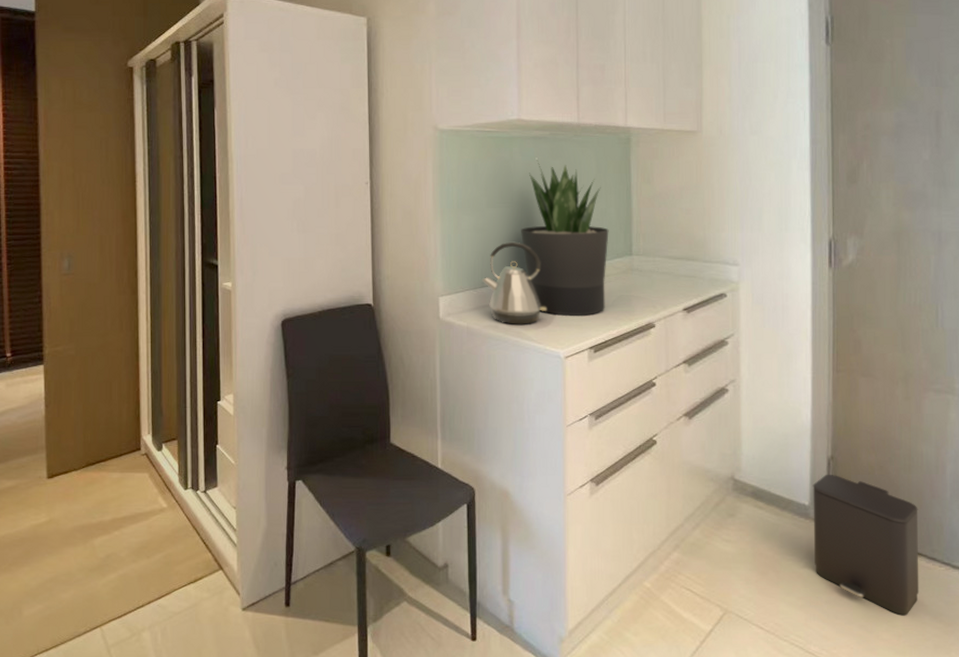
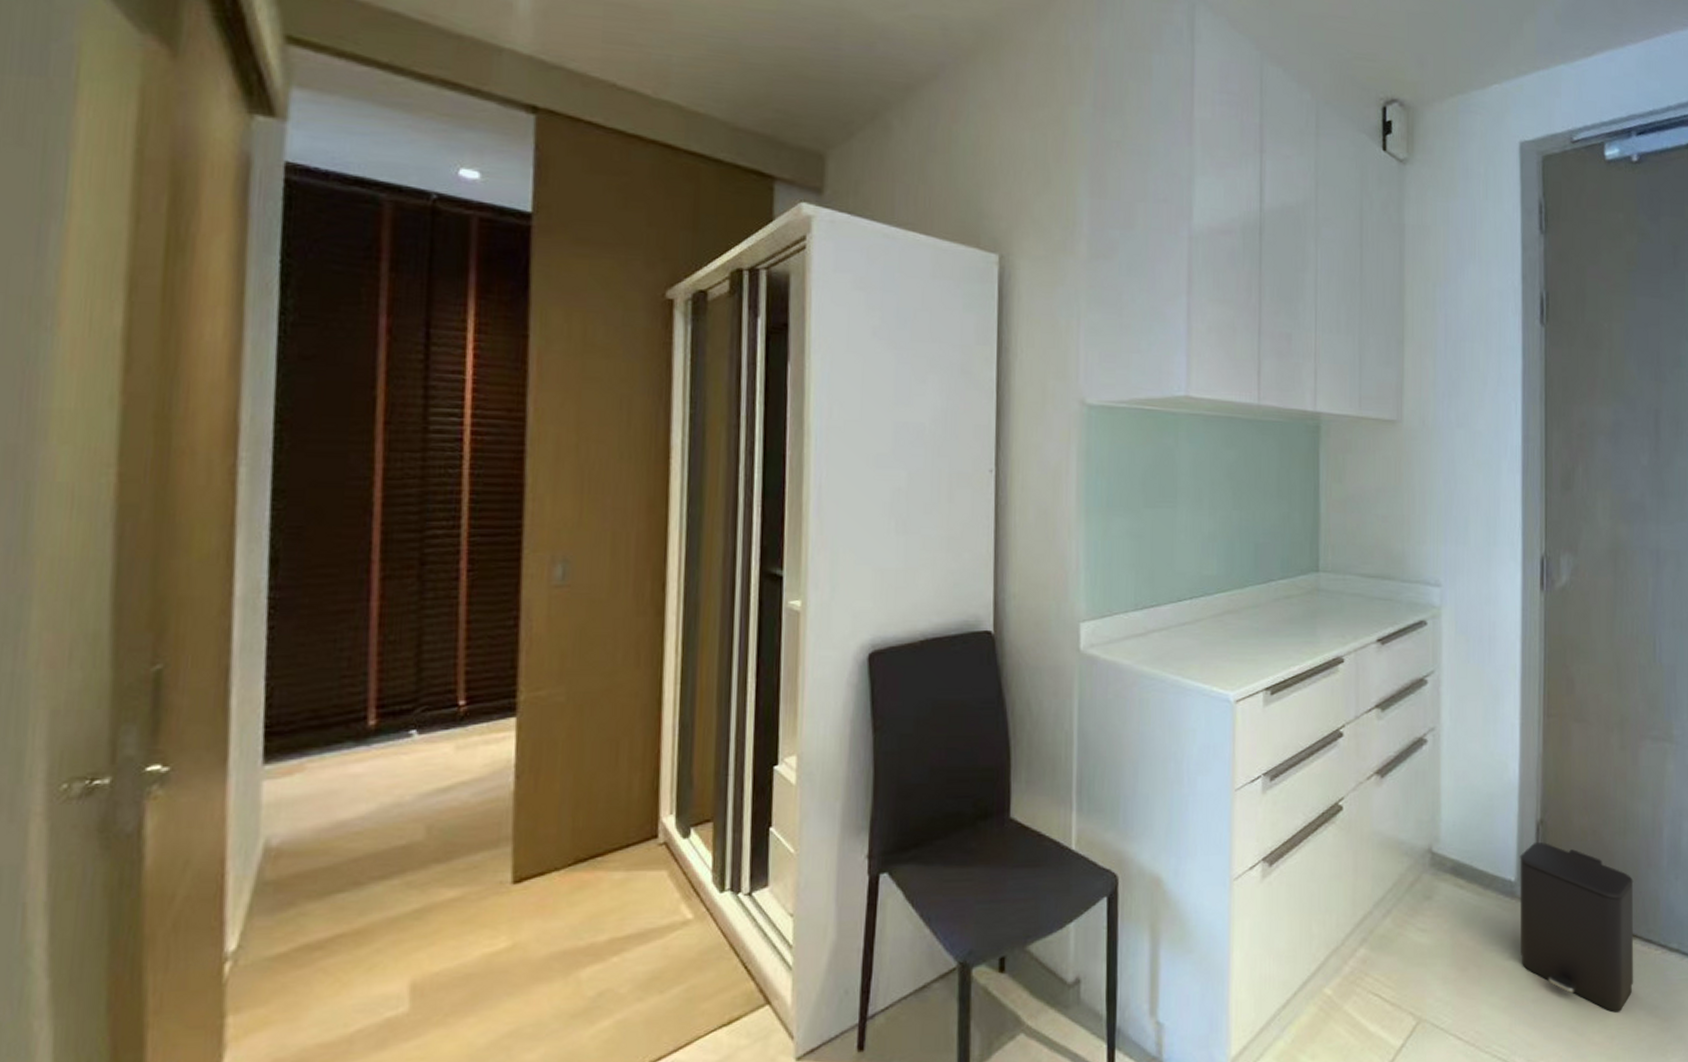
kettle: present [481,241,546,324] -> none [1135,552,1214,659]
planter: present [521,160,609,317] -> none [1185,448,1292,649]

